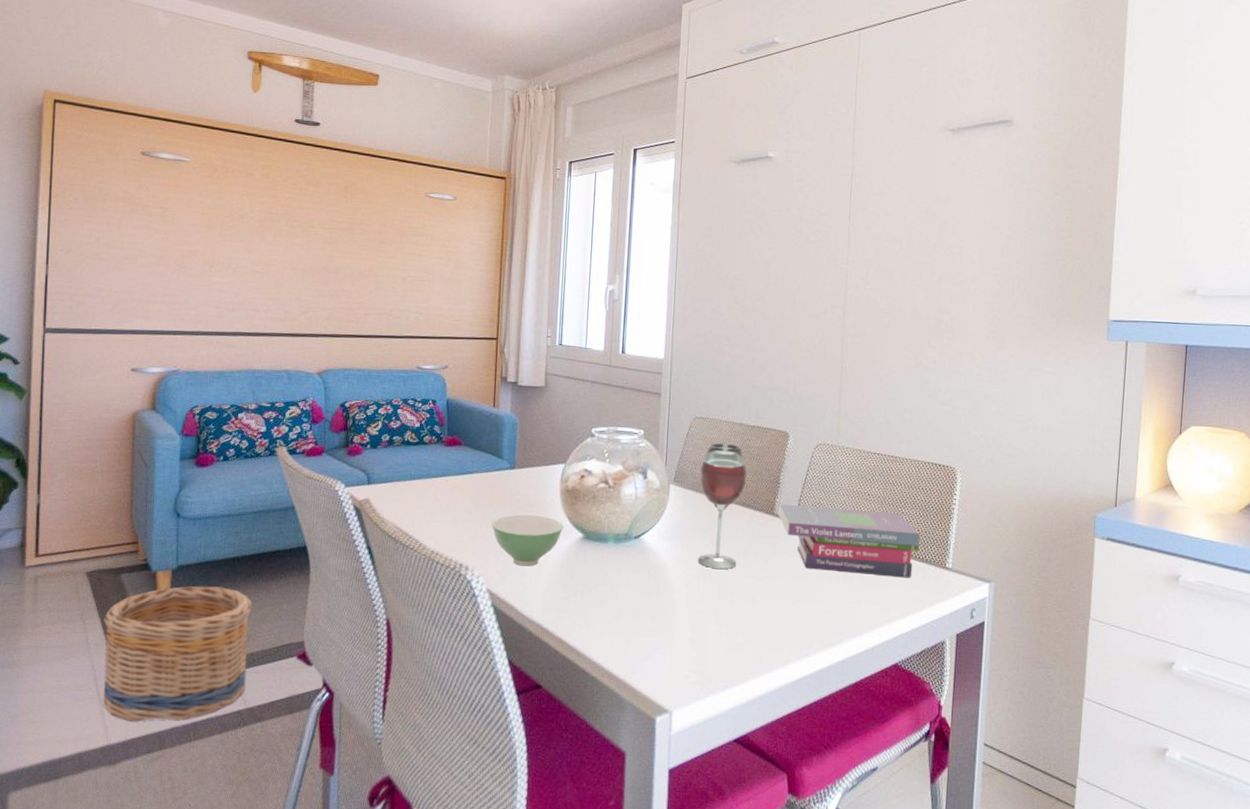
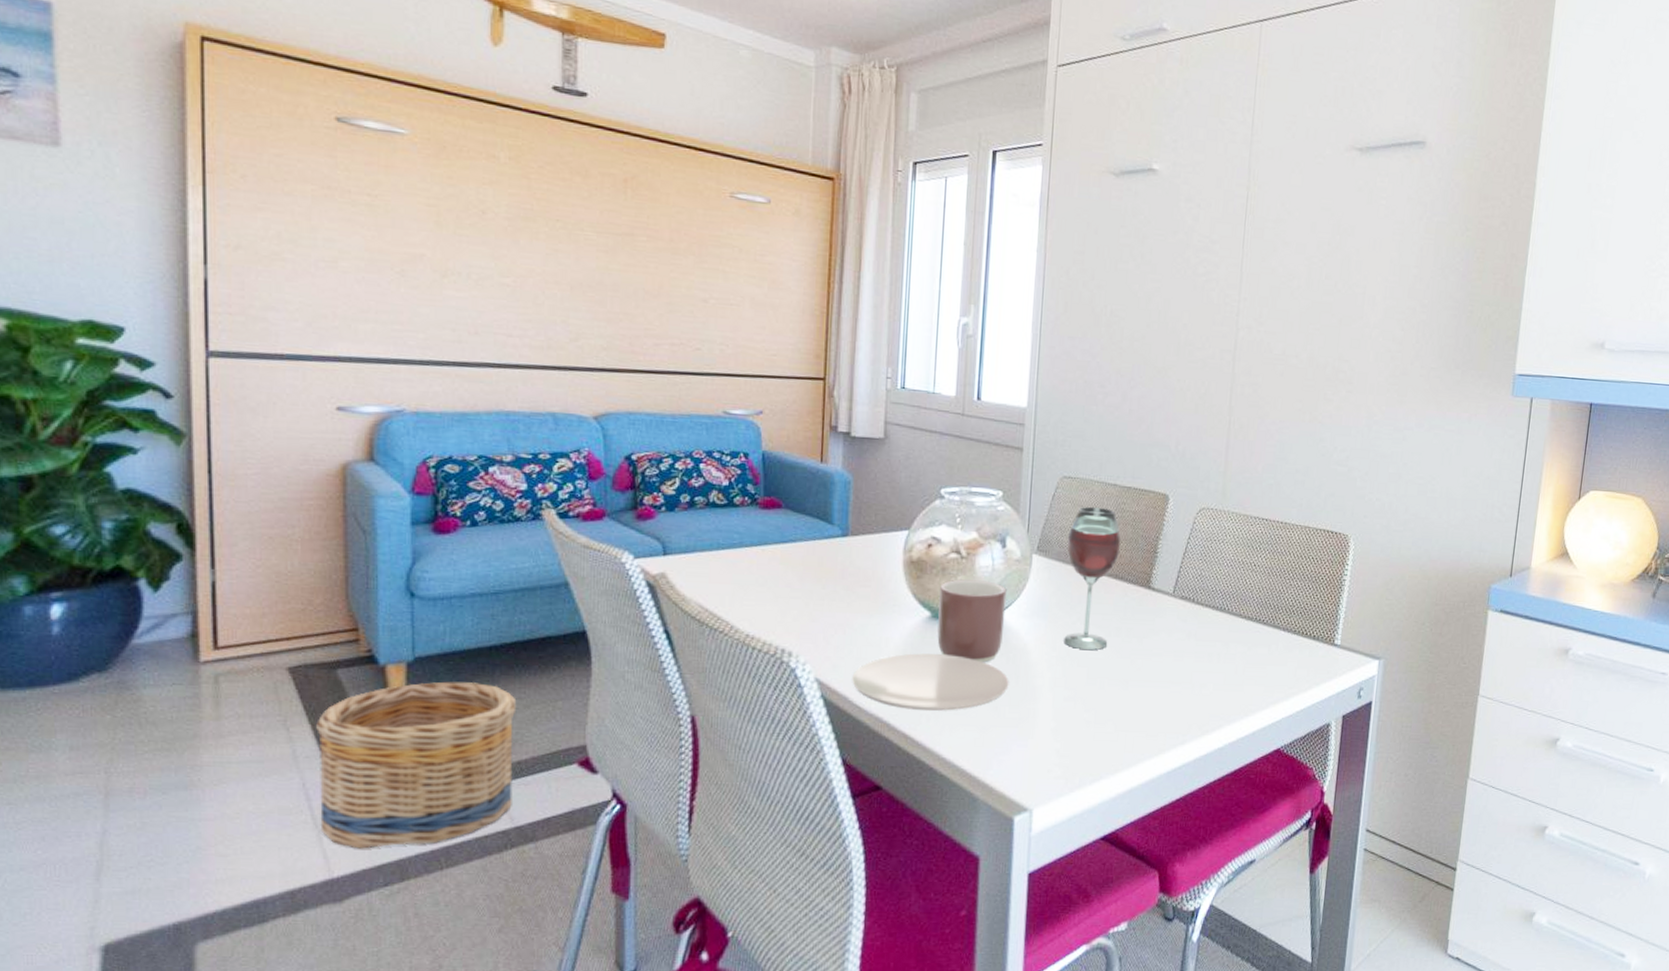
bowl: present [492,514,563,567] -> none [820,590,907,651]
plate: none [517,569,651,621] -> present [852,653,1009,712]
mug: none [589,506,648,579] -> present [937,579,1007,663]
books: present [778,504,920,578] -> none [1155,577,1308,657]

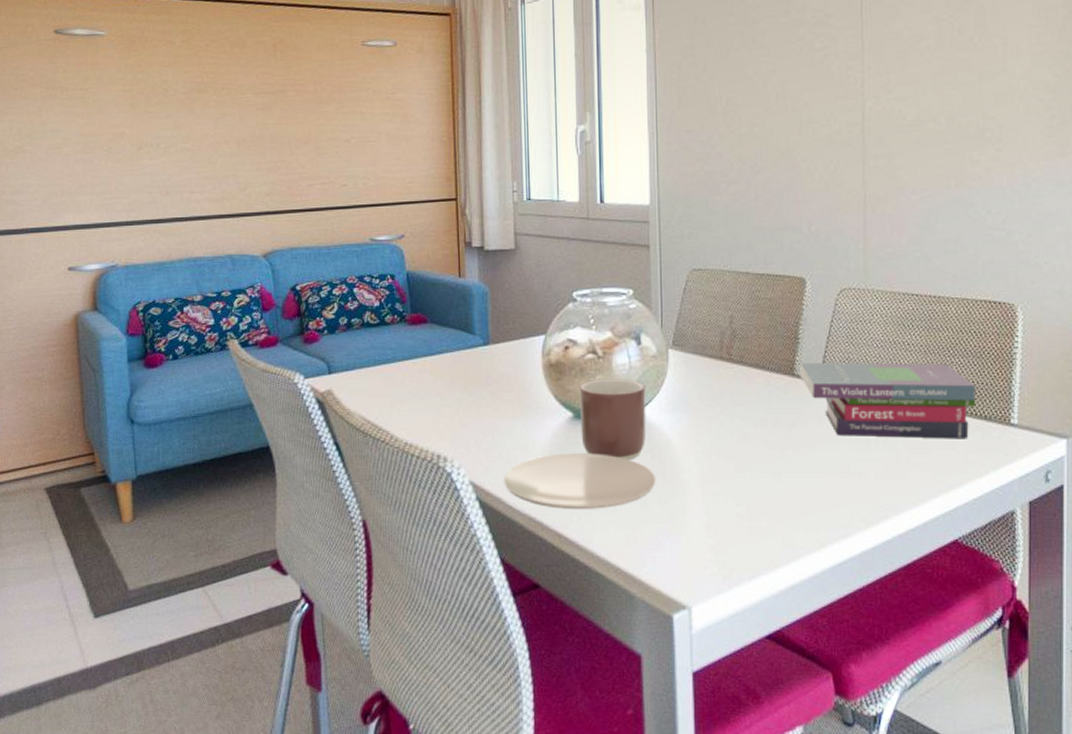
basket: present [316,681,517,849] -> none [68,495,220,643]
wineglass: present [1063,507,1122,650] -> none [703,297,759,442]
books: none [1155,577,1308,657] -> present [800,362,976,439]

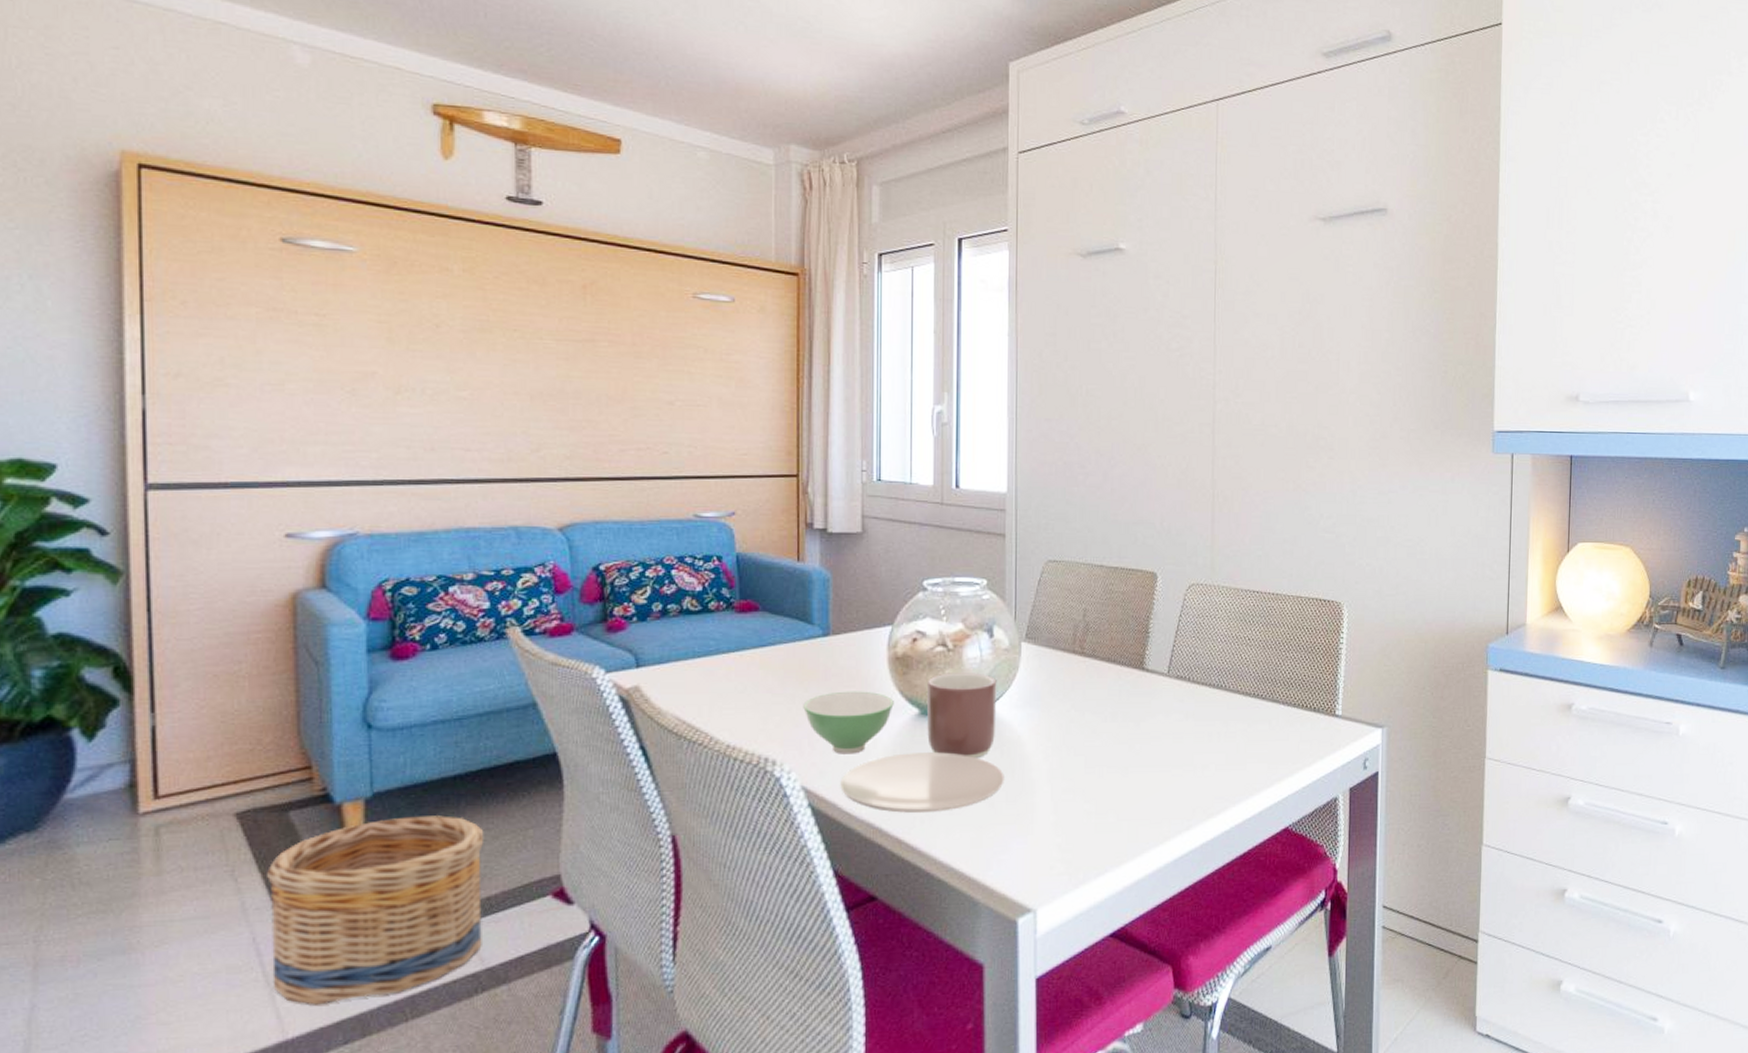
basket: none [68,495,220,643] -> present [267,815,484,1005]
bowl: none [469,395,550,453] -> present [803,691,894,754]
books: present [800,362,976,439] -> none [1149,657,1307,731]

